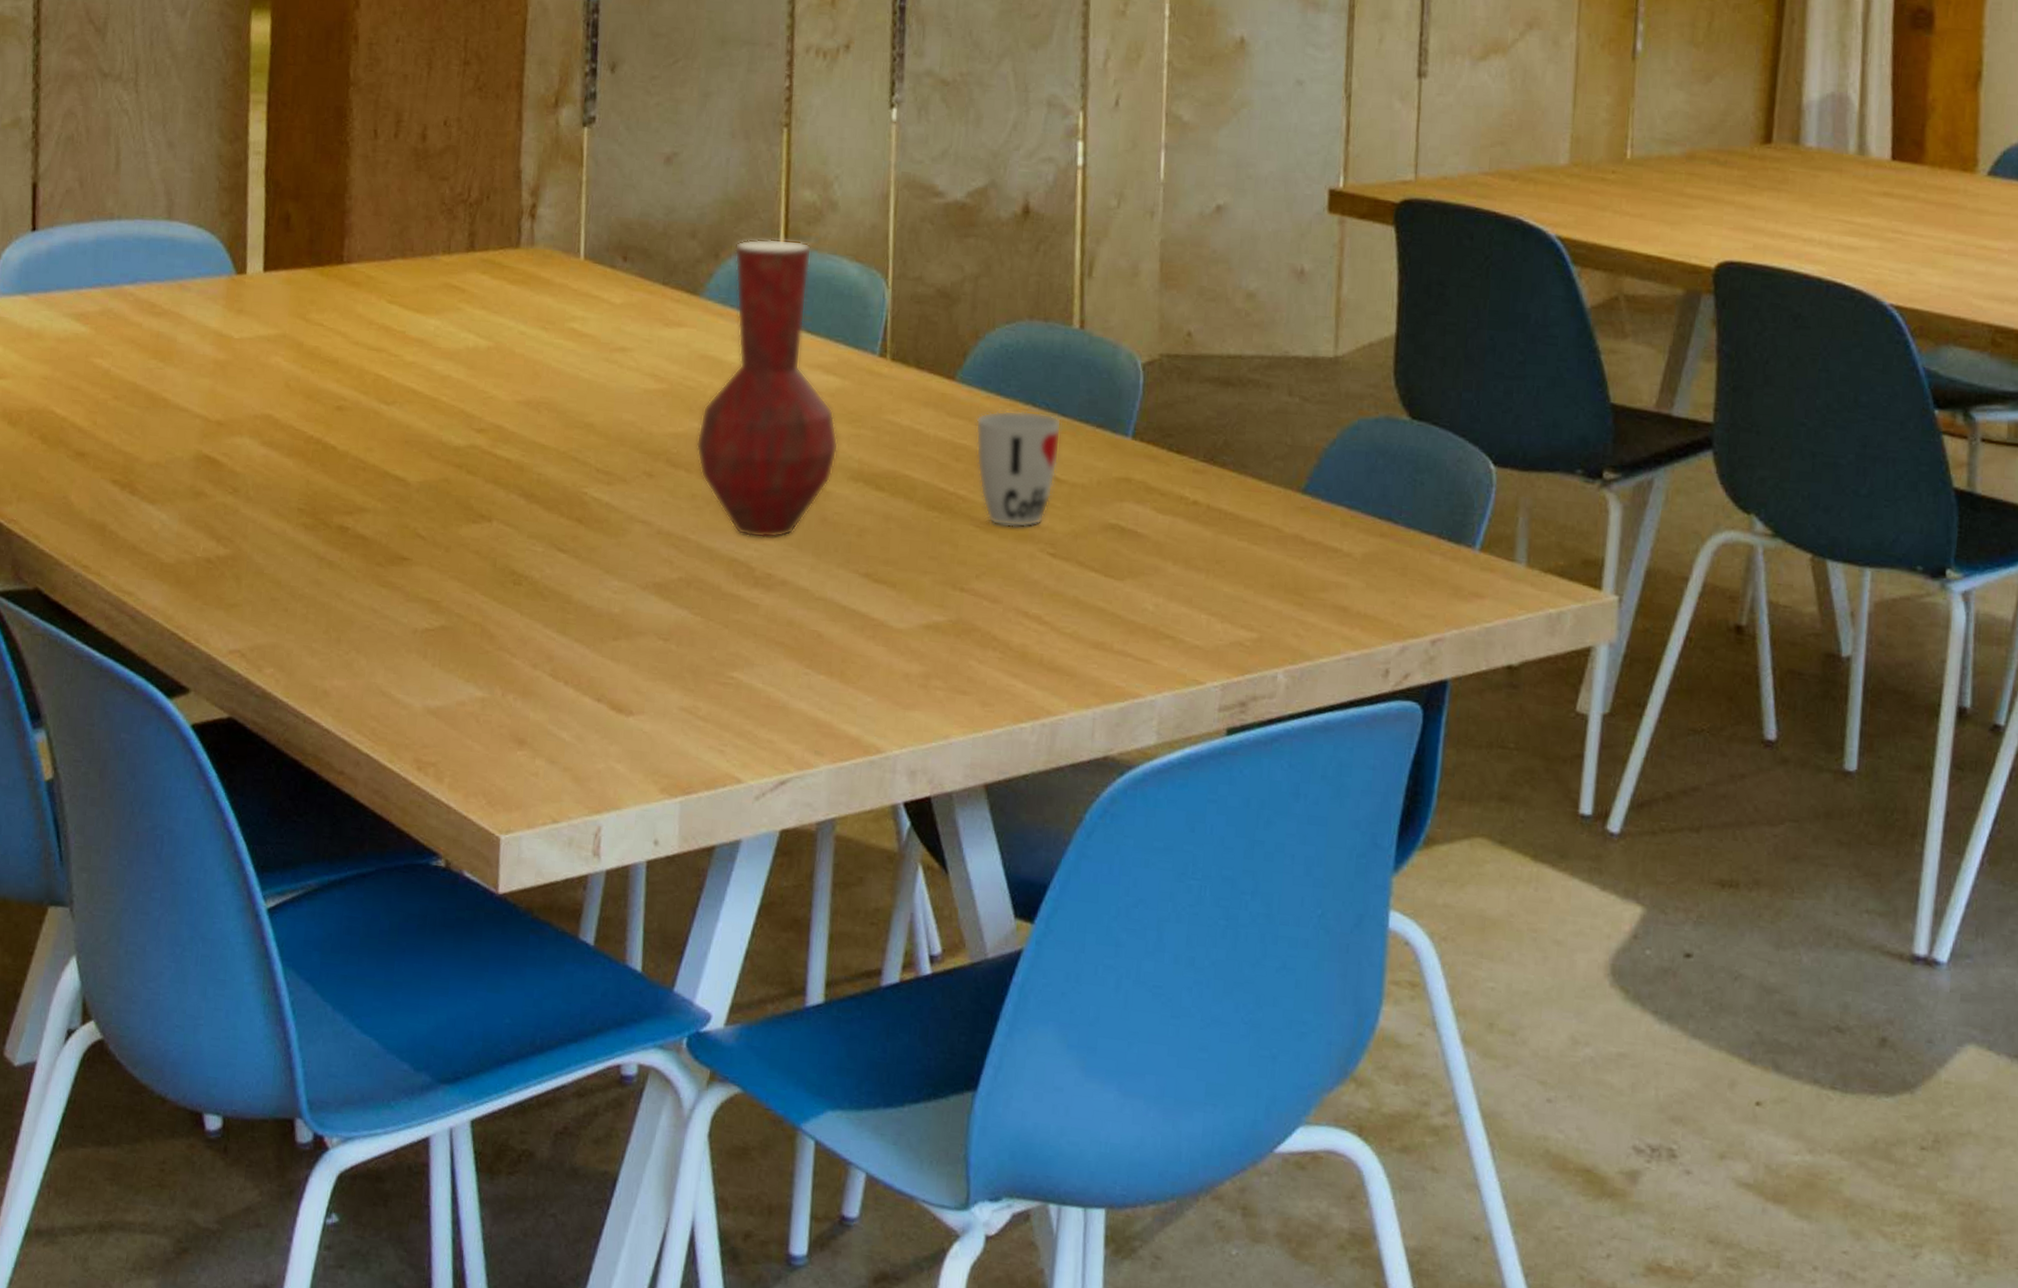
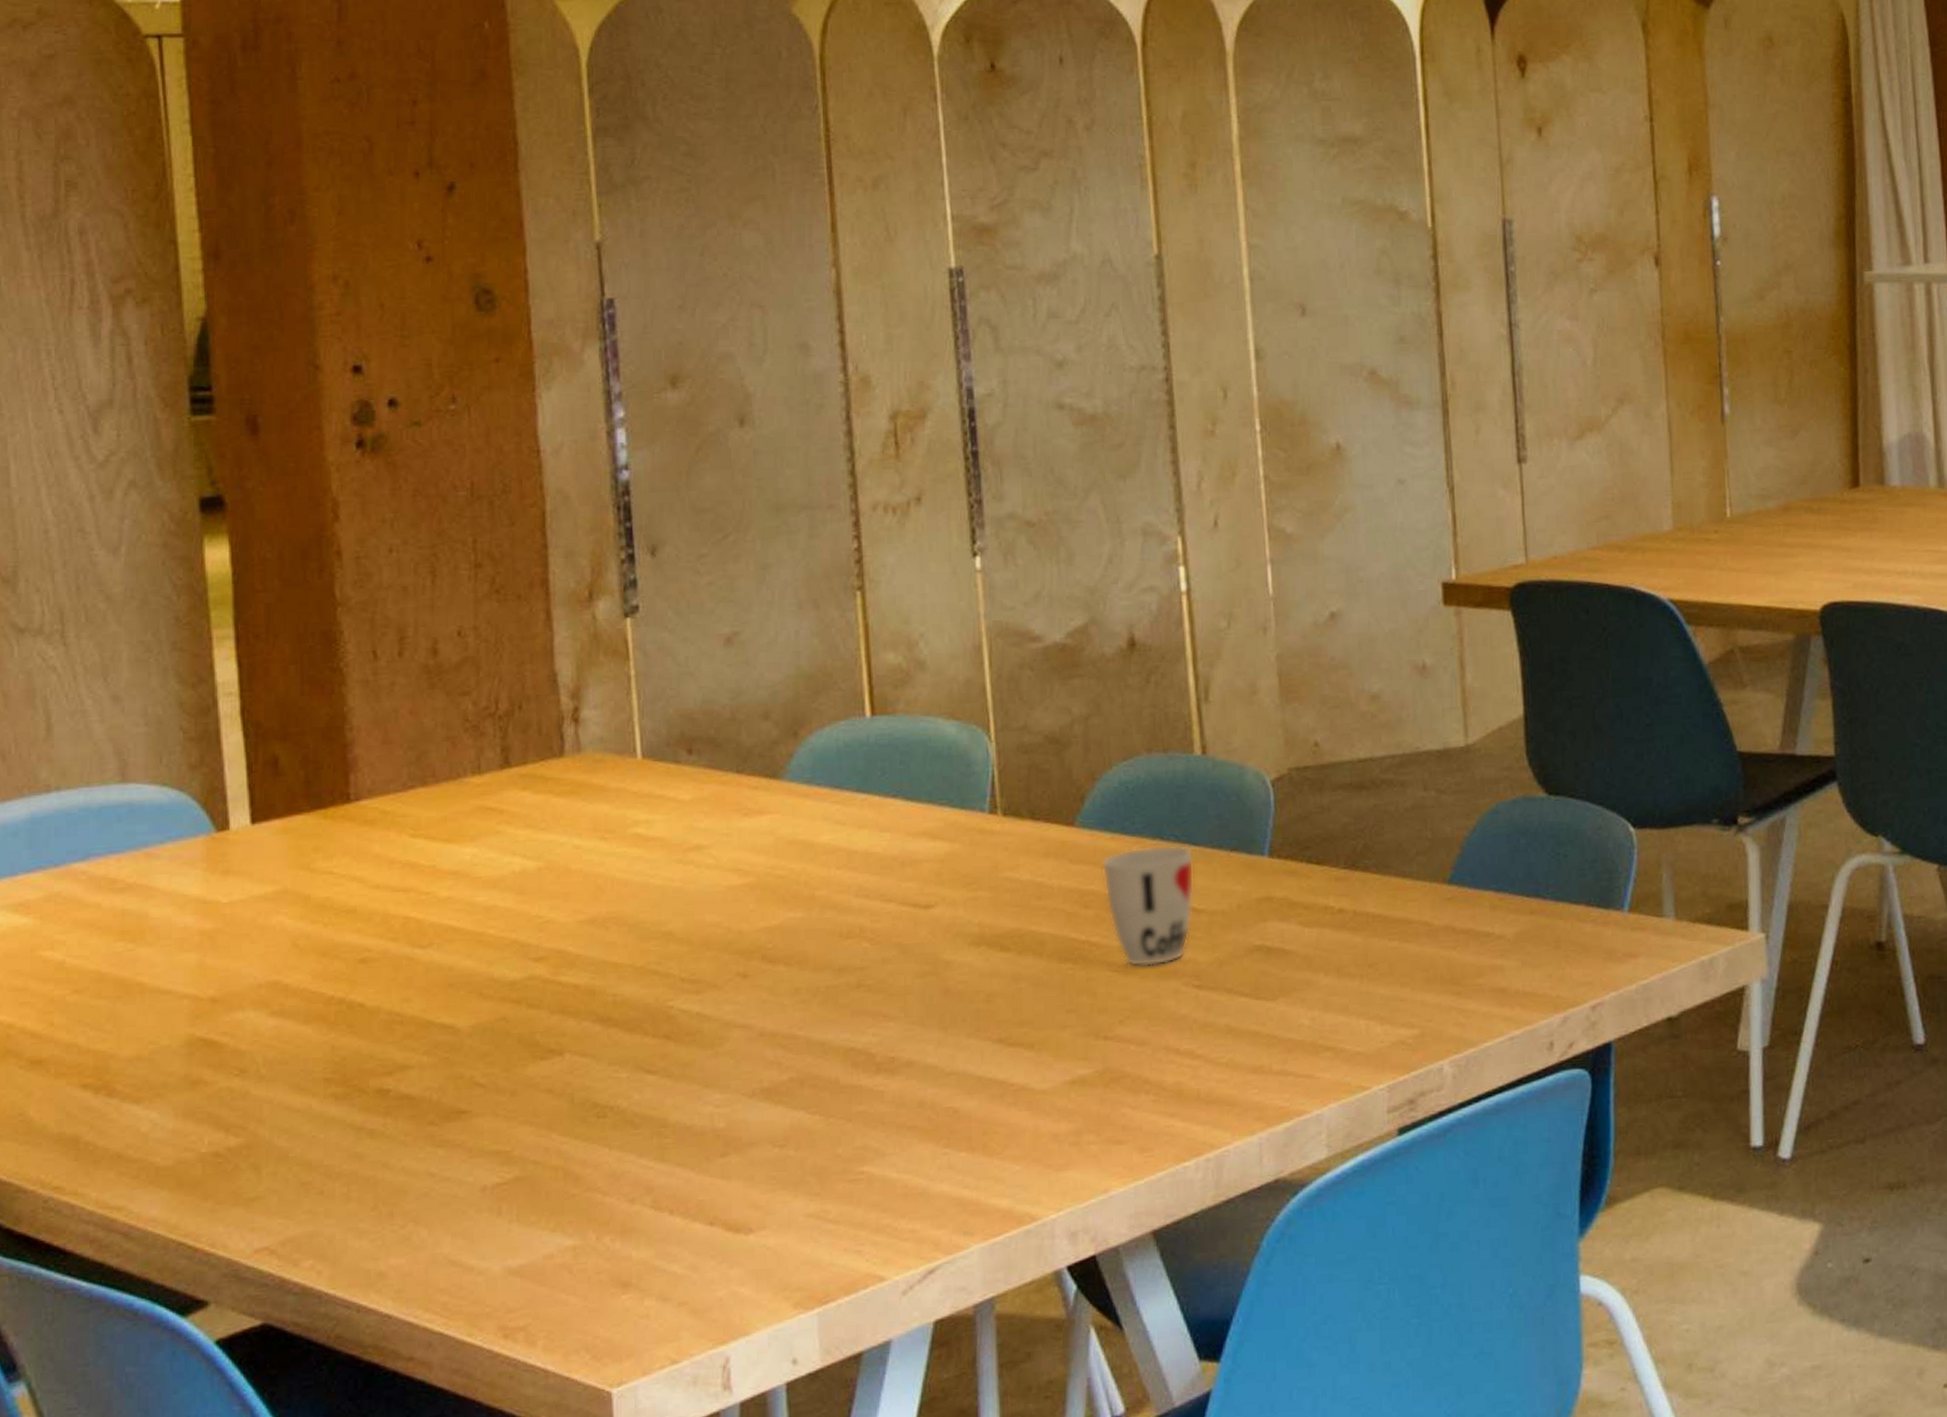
vase: present [696,238,839,539] -> none [794,706,955,1023]

